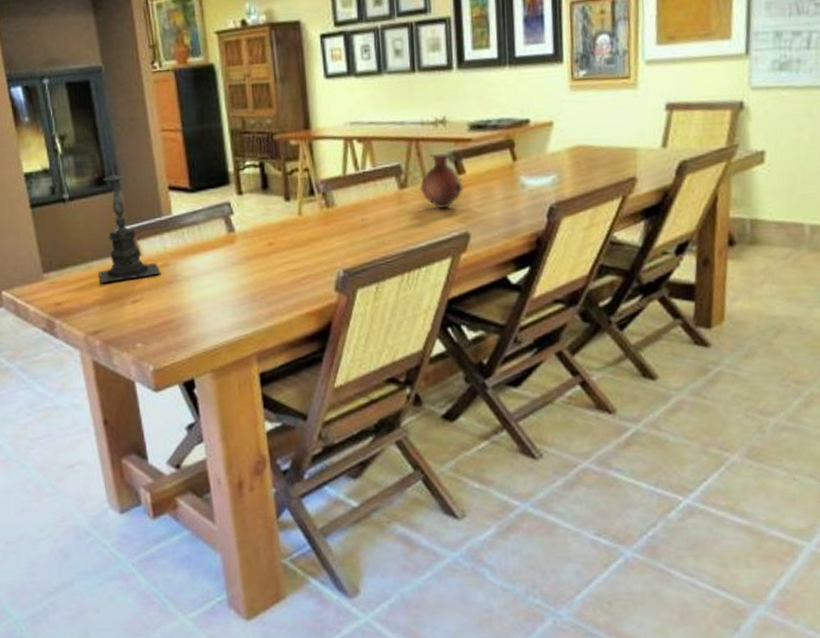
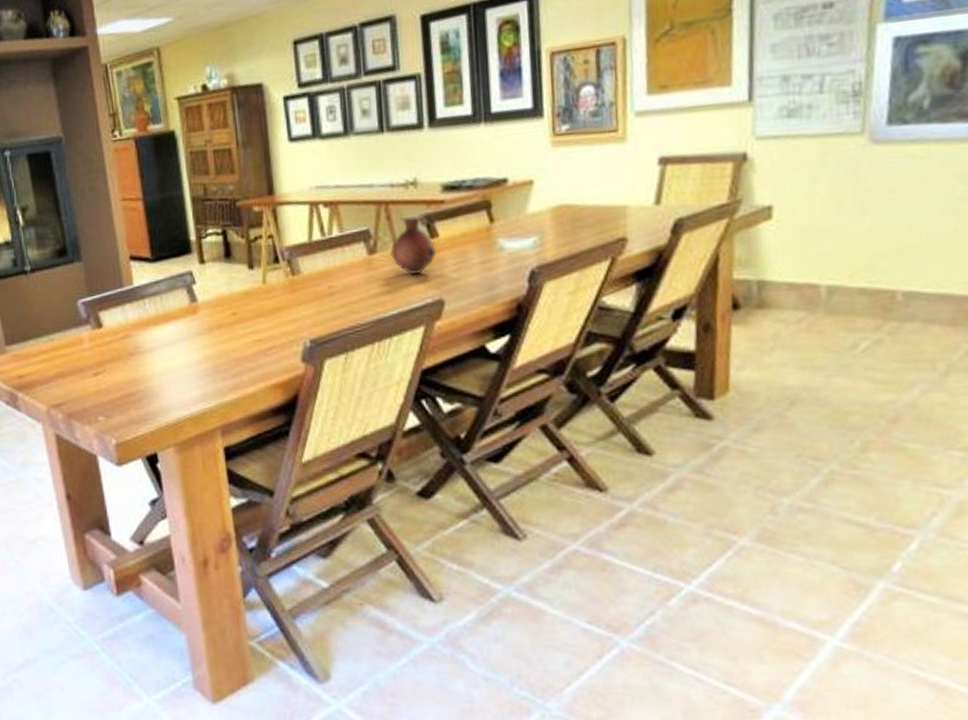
candle holder: present [99,159,161,284] -> none [61,230,123,356]

